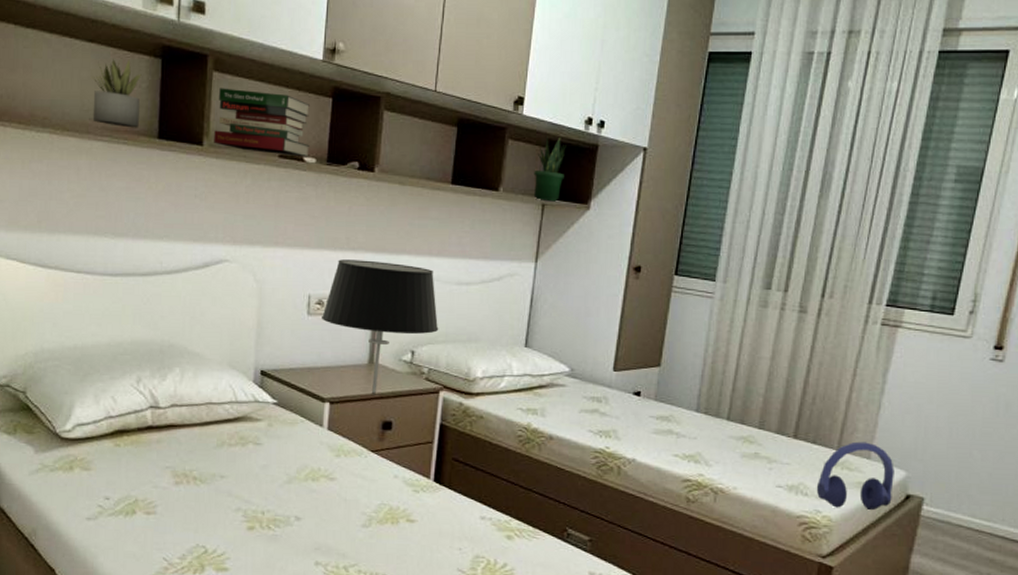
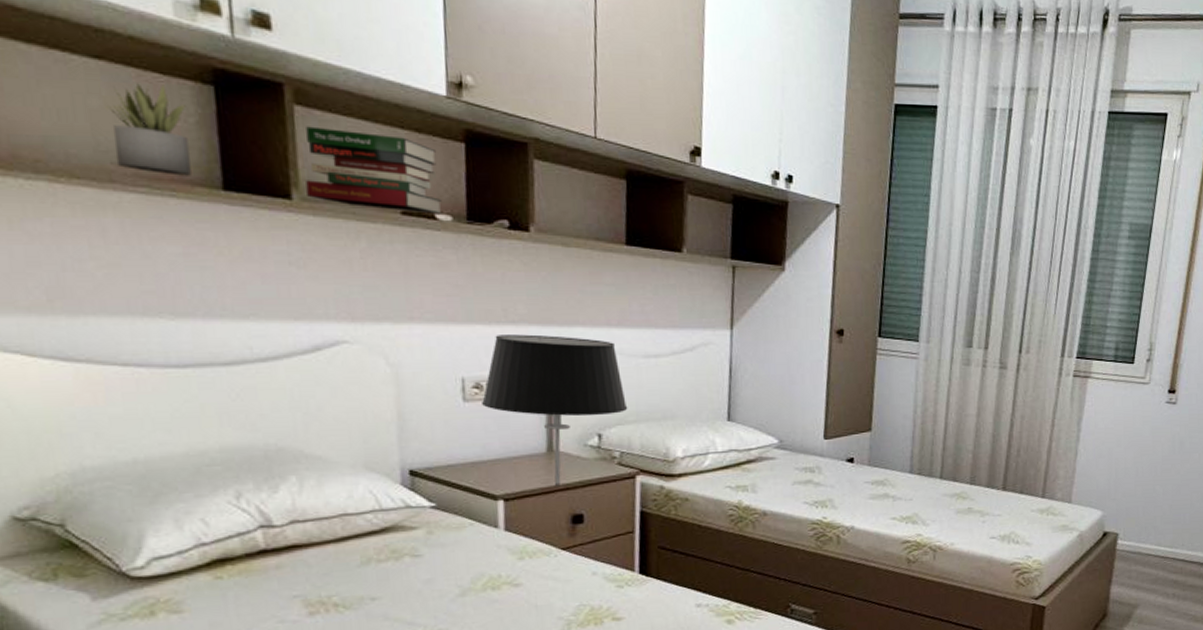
planter: present [534,136,567,202] -> none [720,192,754,263]
headphones: present [816,441,894,511] -> none [1026,487,1093,552]

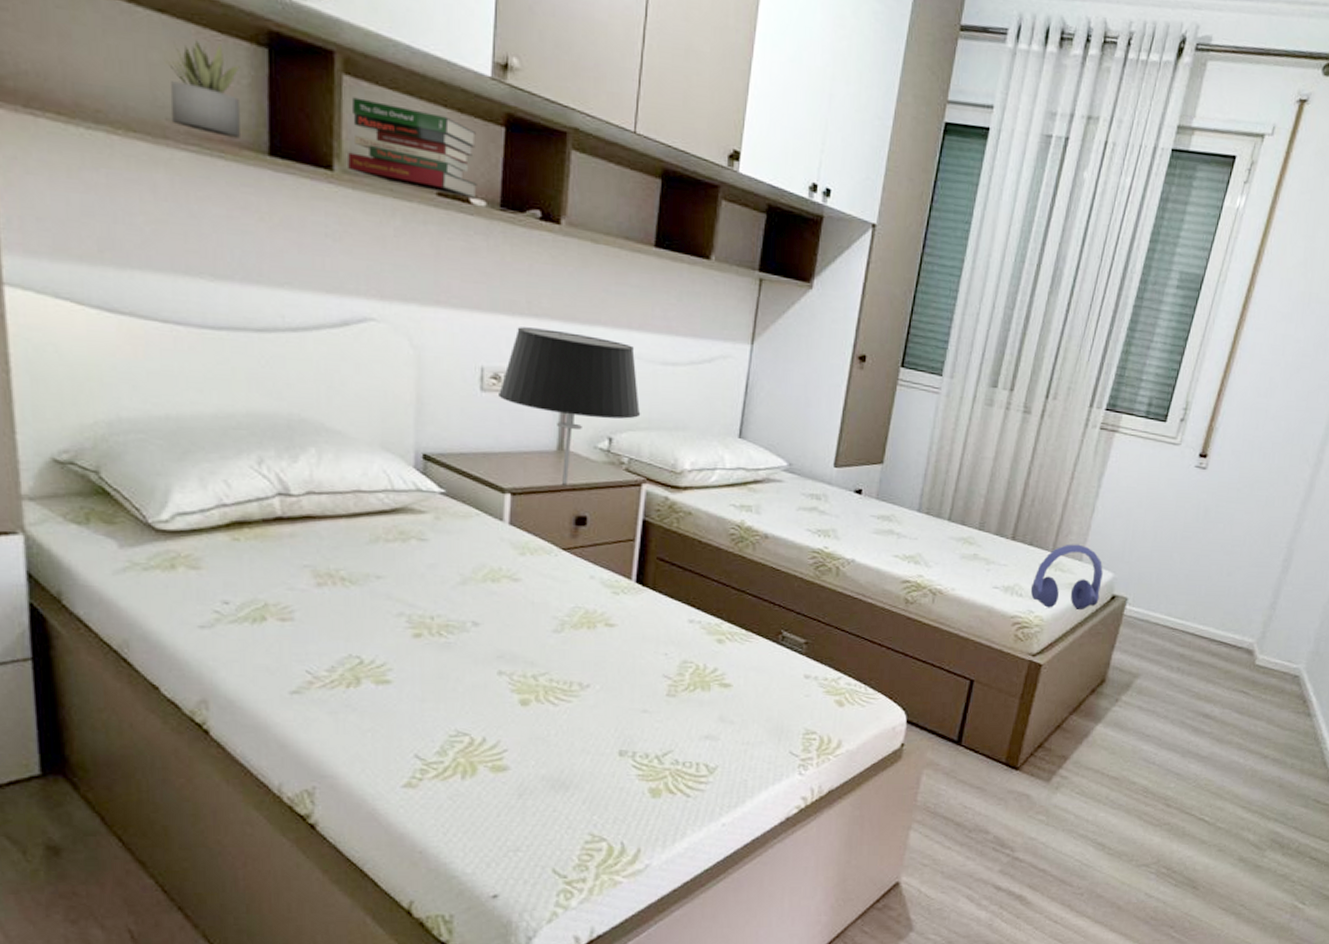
headphones: none [1026,487,1093,552] -> present [1030,544,1103,611]

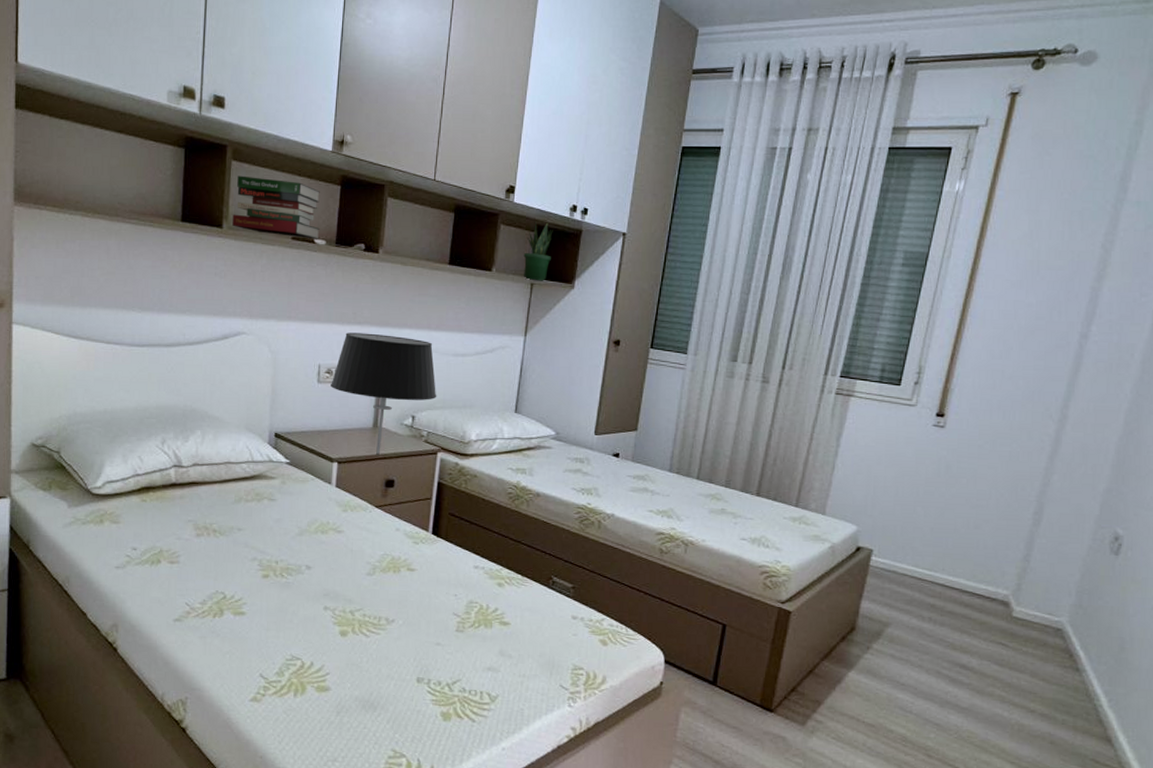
succulent plant: present [169,40,240,139] -> none [121,148,166,212]
planter: none [750,201,788,277] -> present [523,222,553,281]
headphones: present [1030,544,1103,611] -> none [776,499,847,561]

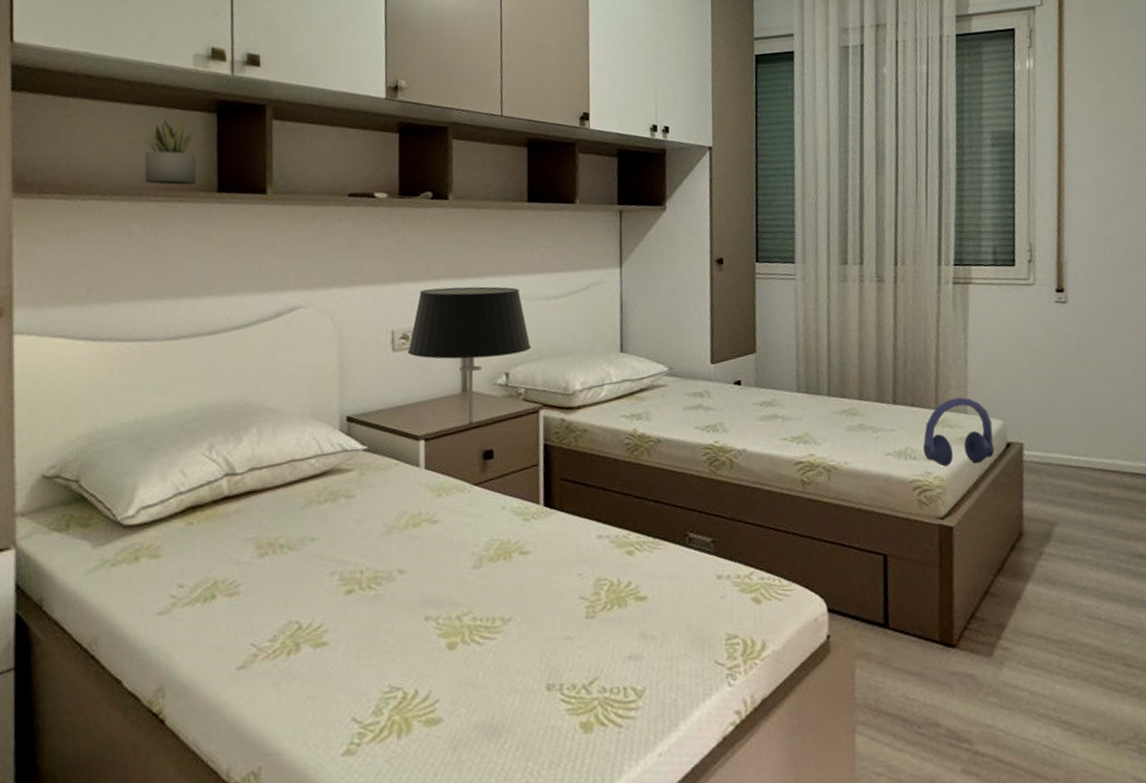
succulent plant: none [121,148,166,212] -> present [144,117,196,185]
books: present [232,175,320,239] -> none [278,134,380,194]
planter: present [523,222,553,281] -> none [607,145,637,208]
headphones: none [776,499,847,561] -> present [922,397,995,467]

